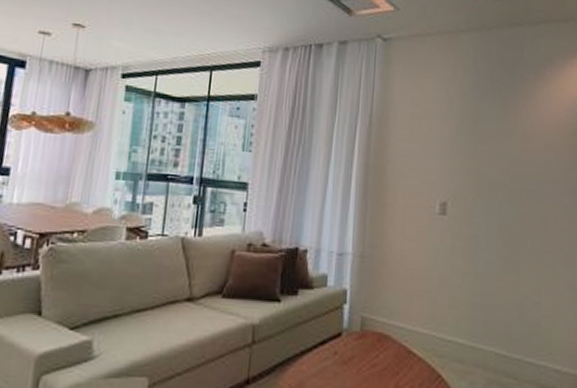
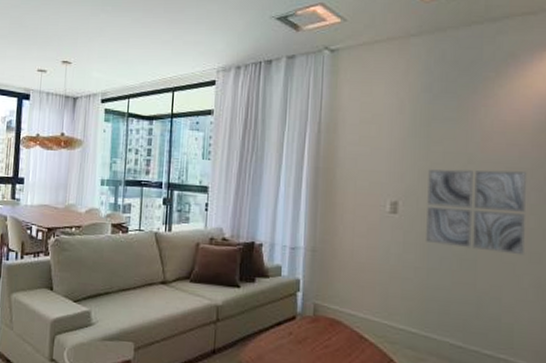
wall art: none [473,169,562,258] -> present [426,169,528,256]

